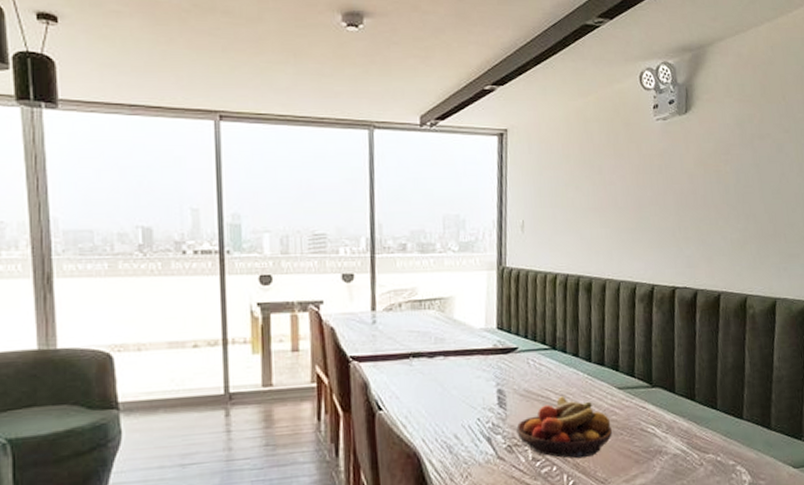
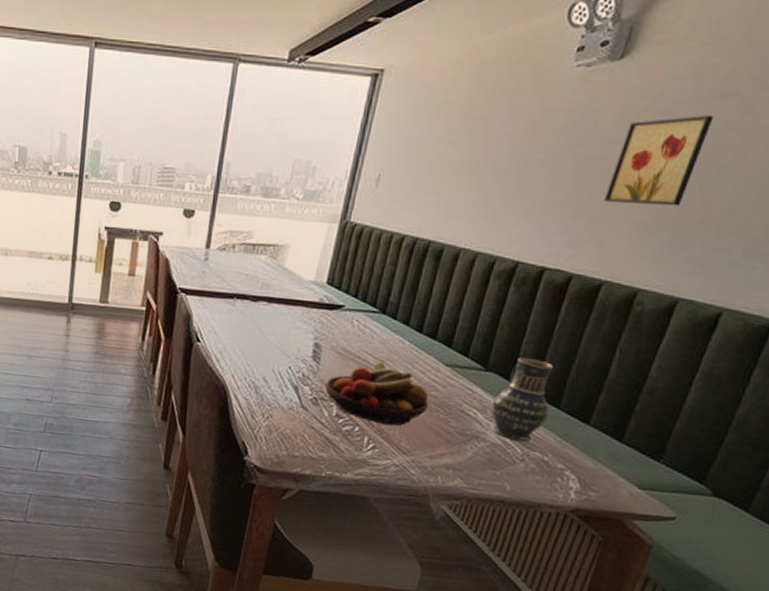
vase: none [664,369,711,448] -> present [491,358,553,442]
wall art: none [703,152,760,227] -> present [604,114,714,206]

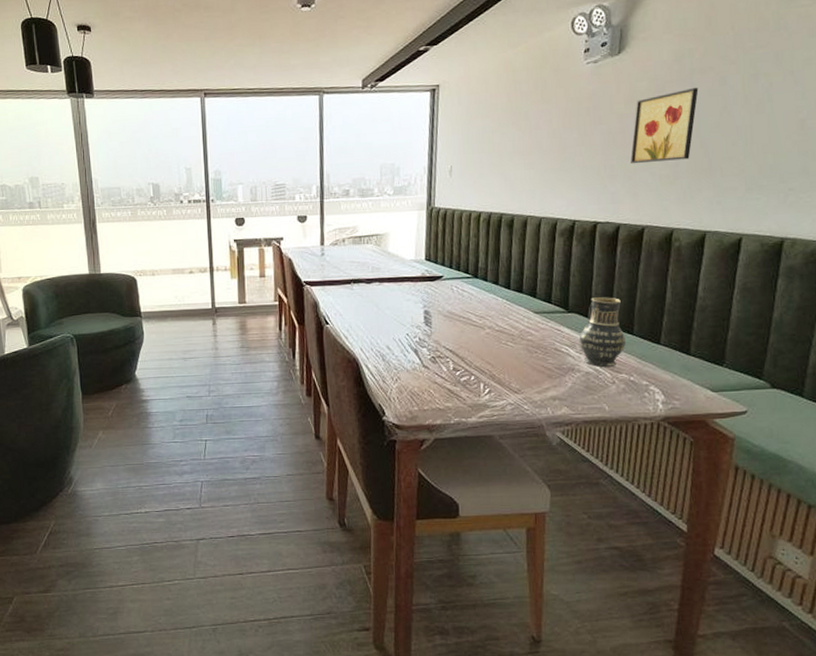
fruit bowl: present [325,361,429,426] -> none [440,318,527,371]

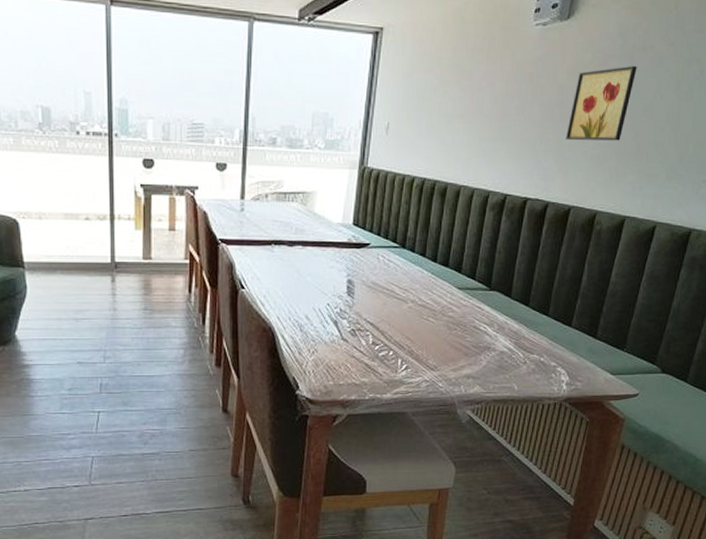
vase: present [579,297,626,368] -> none [497,276,541,348]

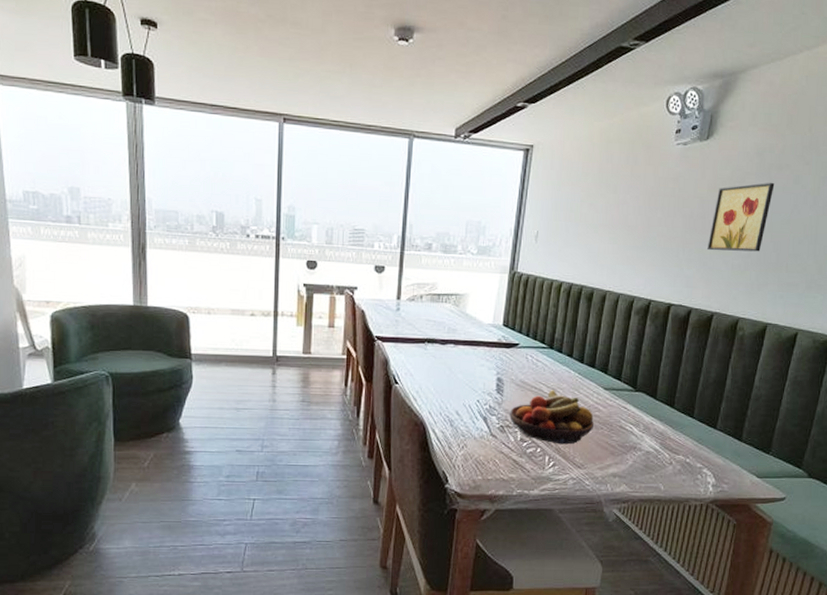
fruit bowl: none [361,291,447,347] -> present [509,390,594,445]

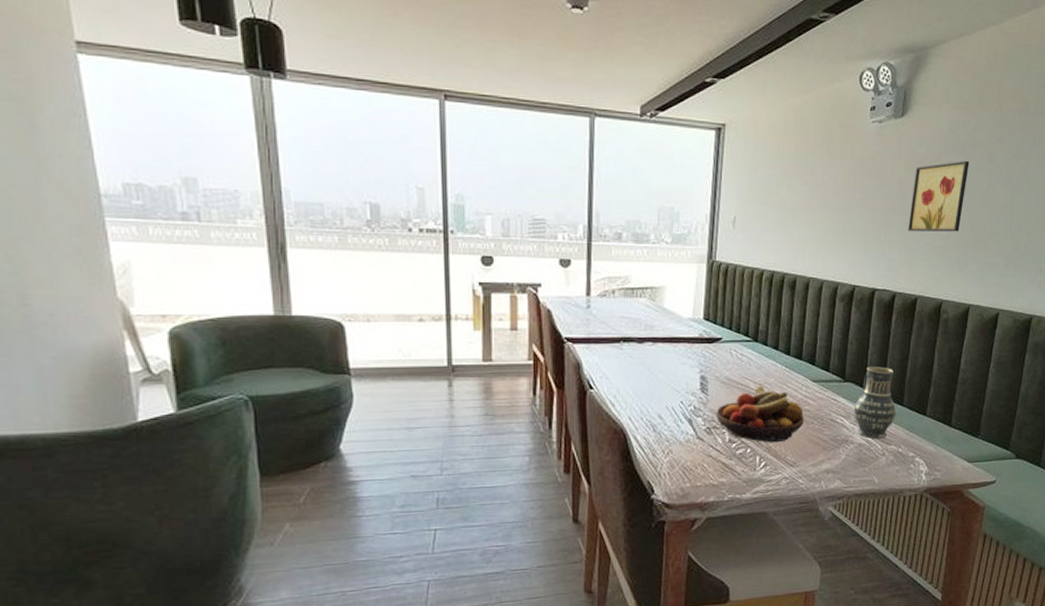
vase: none [643,378,686,448] -> present [853,367,896,439]

